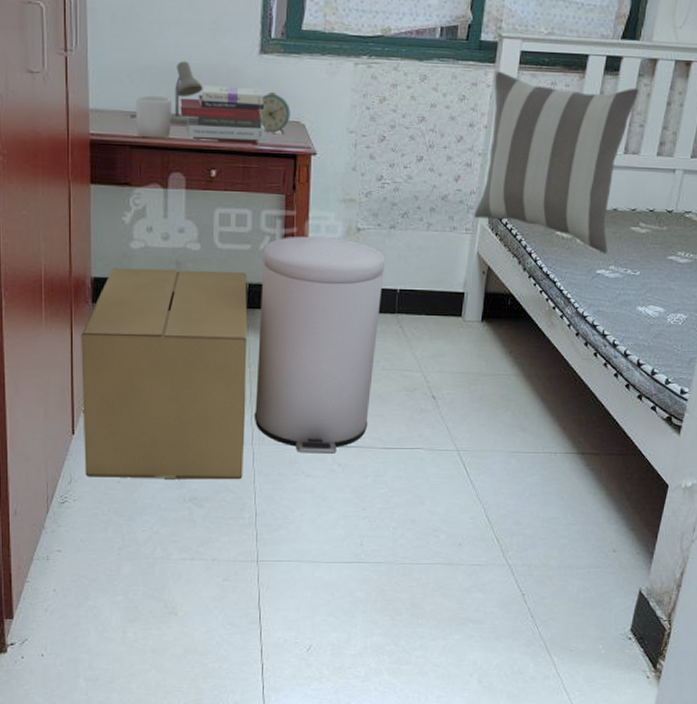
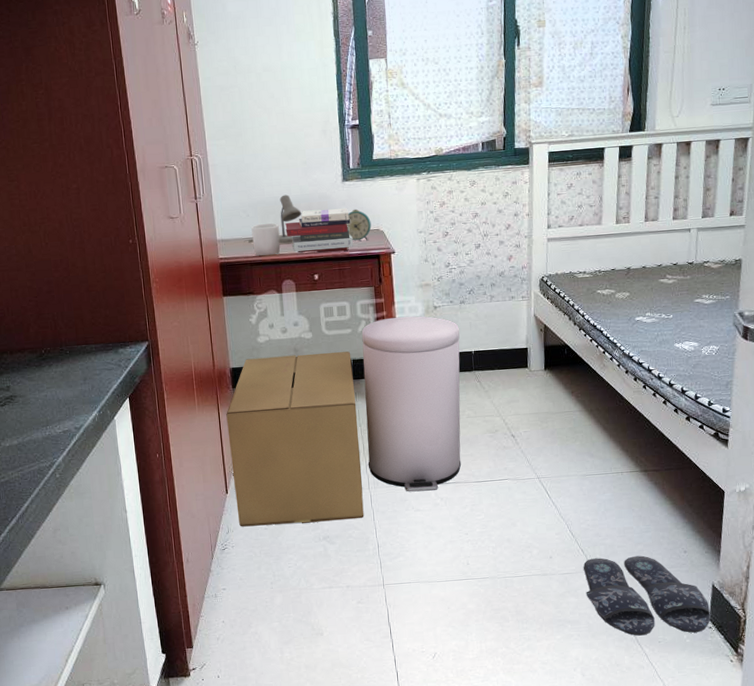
pillow: present [474,71,640,253] -> none [527,168,651,303]
slippers: none [495,550,633,643] -> present [583,555,710,636]

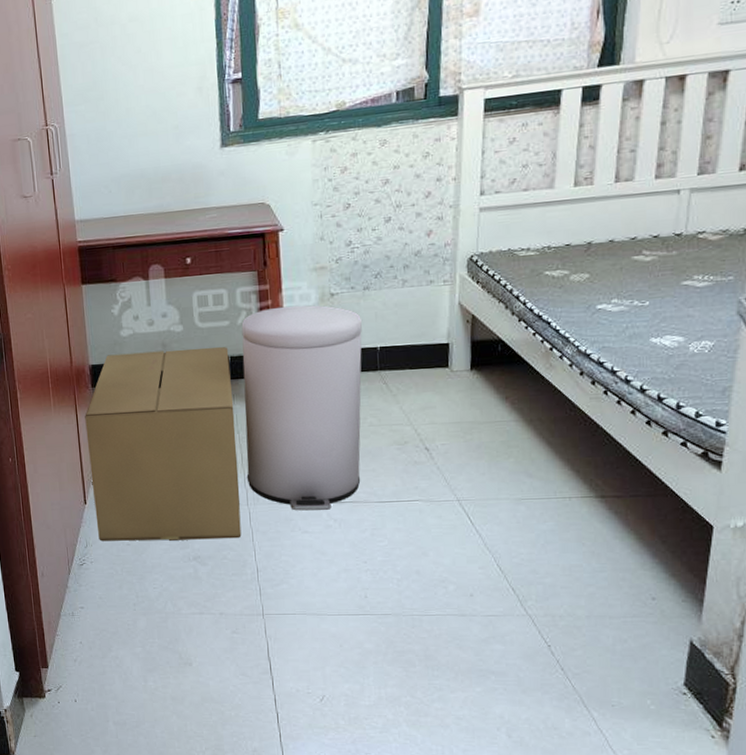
desk lamp: present [245,194,302,245] -> none [106,165,173,224]
mug: present [251,223,281,256] -> none [114,199,147,238]
books: present [285,208,353,253] -> none [153,179,233,234]
alarm clock: present [346,209,372,241] -> none [224,179,255,218]
slippers: present [583,555,710,636] -> none [514,599,685,698]

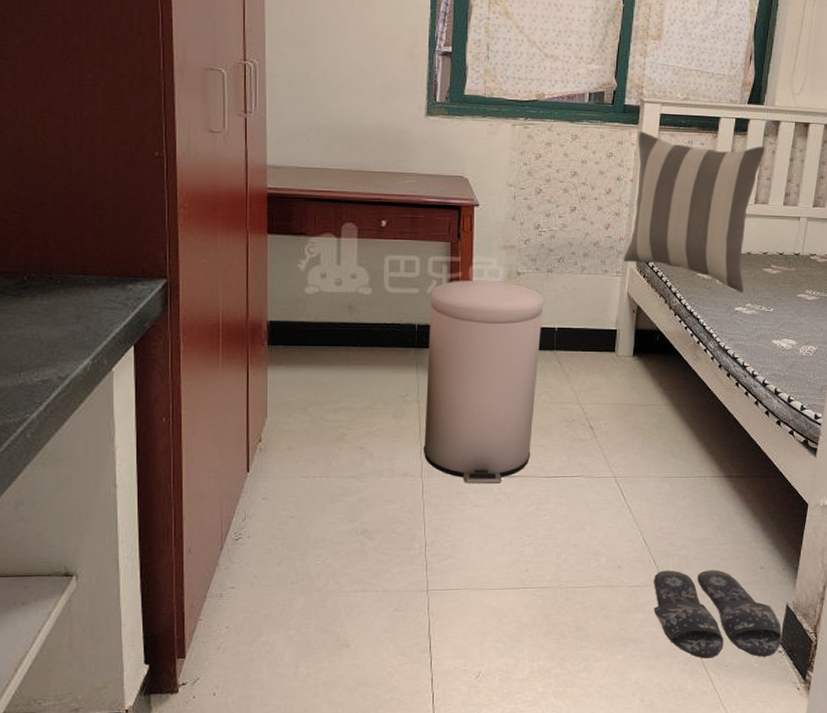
box: present [84,347,242,541] -> none [256,312,417,514]
pillow: none [451,113,626,287] -> present [623,131,766,292]
slippers: none [514,599,685,698] -> present [653,570,782,659]

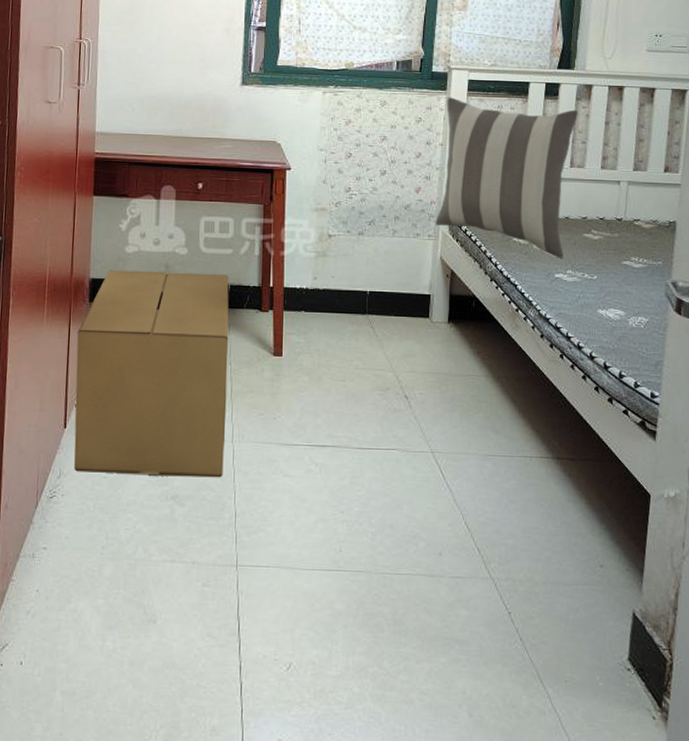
box: none [256,312,417,514] -> present [74,270,229,478]
pedal bin: present [423,280,543,485] -> none [234,241,354,454]
slippers: present [653,570,782,659] -> none [479,561,629,674]

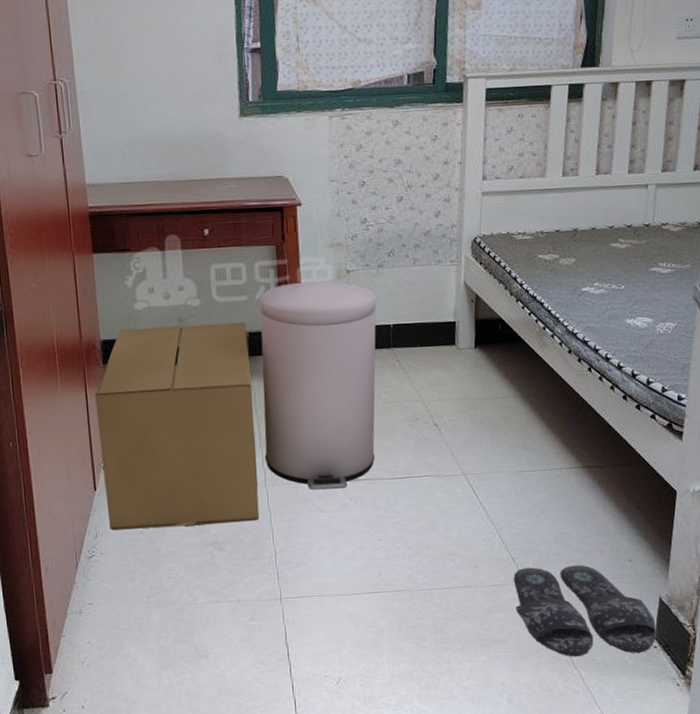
pedal bin: none [234,241,354,454] -> present [259,281,377,490]
pillow: present [435,97,579,258] -> none [457,109,604,271]
slippers: none [479,561,629,674] -> present [514,565,656,657]

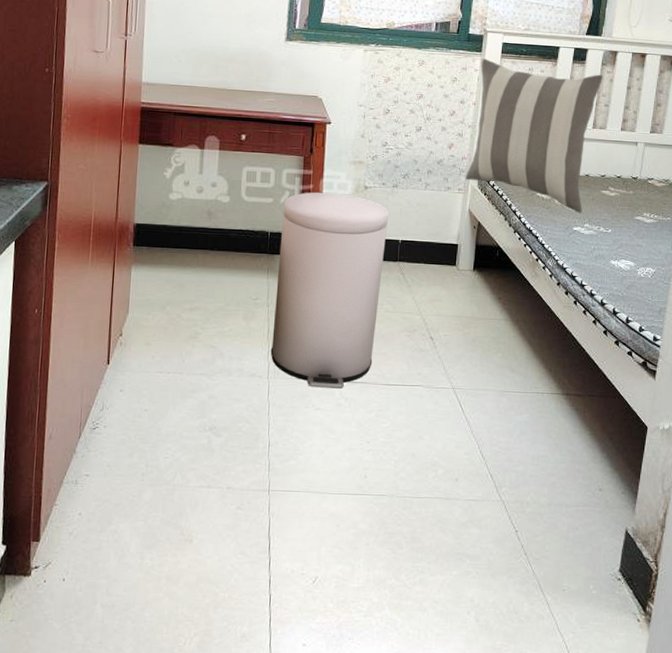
box: present [95,322,260,531] -> none [116,216,269,411]
pillow: none [457,109,604,271] -> present [465,58,603,213]
slippers: present [514,565,656,657] -> none [490,486,621,583]

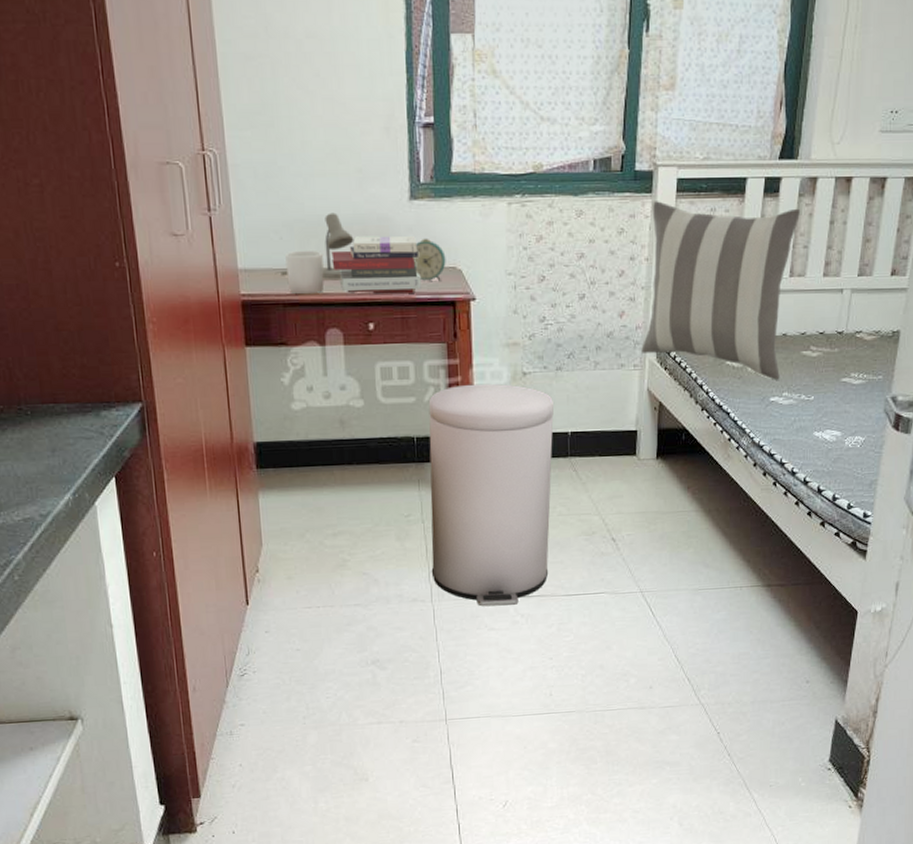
desk lamp: none [172,45,238,98] -> present [276,212,354,281]
mug: none [180,71,211,108] -> present [285,250,325,295]
books: none [217,65,288,114] -> present [331,235,421,294]
alarm clock: none [283,71,310,107] -> present [412,238,446,282]

